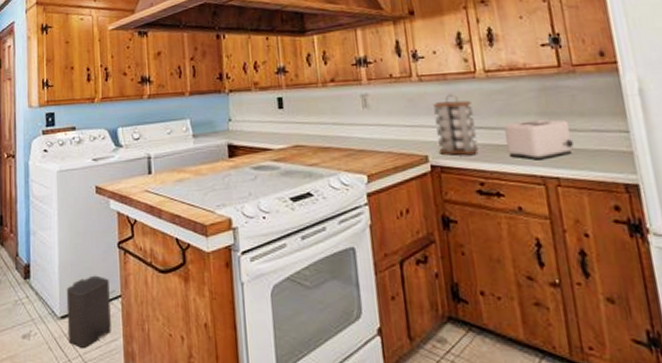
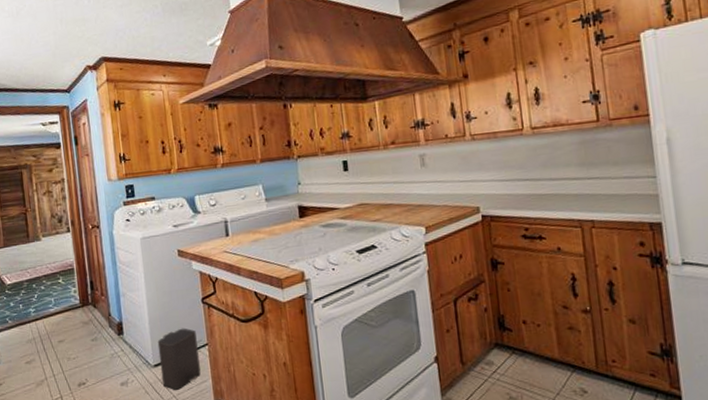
spice rack: present [433,94,478,156] -> none [485,150,524,206]
toaster: present [504,119,573,160] -> none [547,169,607,206]

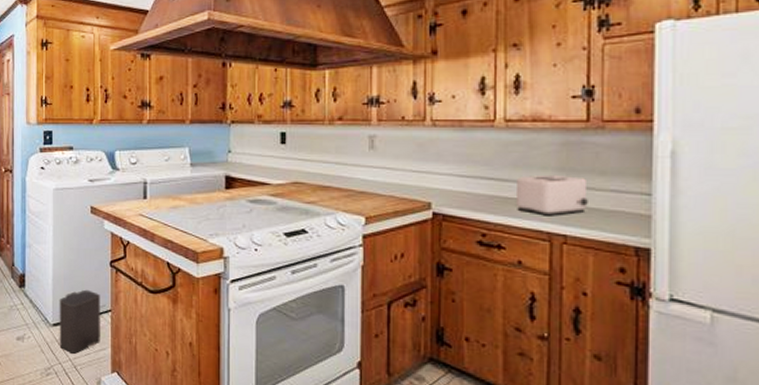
toaster: none [547,169,607,206] -> present [517,174,588,216]

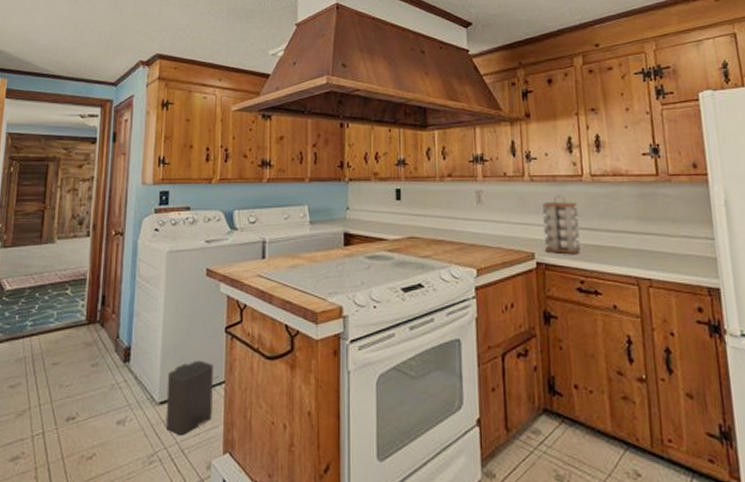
spice rack: none [444,142,485,206] -> present [542,195,581,255]
toaster: present [517,174,588,216] -> none [605,223,665,262]

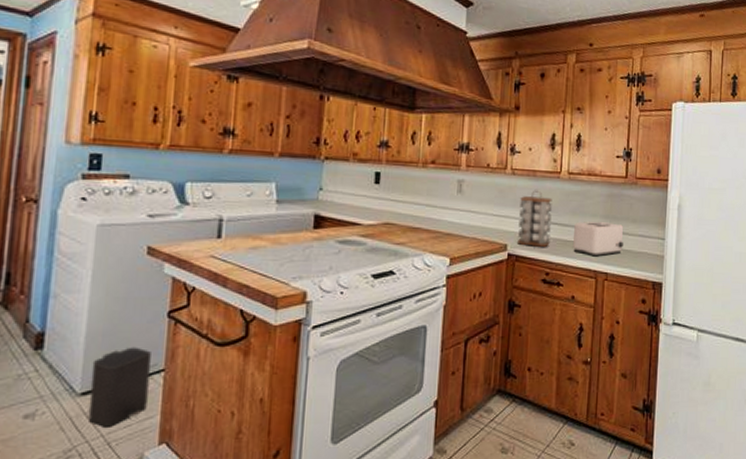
toaster: none [605,223,665,262] -> present [573,221,624,257]

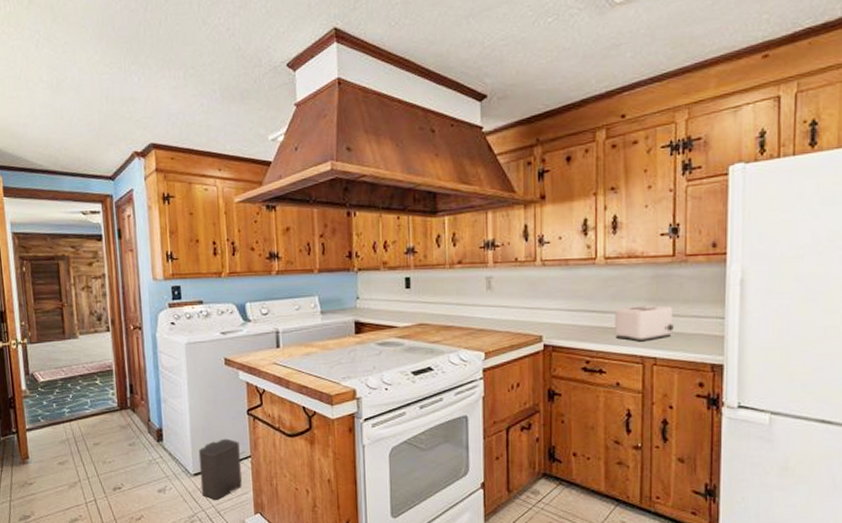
spice rack: present [518,190,552,248] -> none [553,279,589,337]

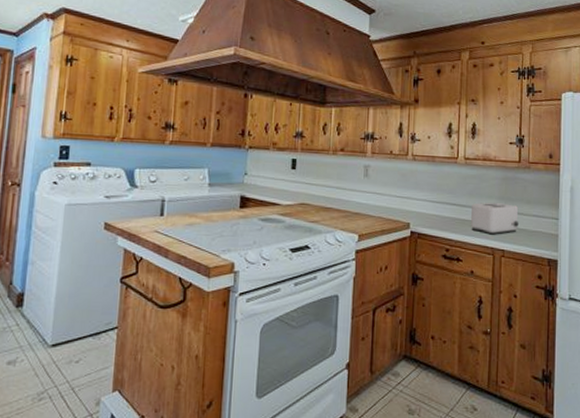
pedal bin: present [198,438,242,500] -> none [57,307,107,375]

